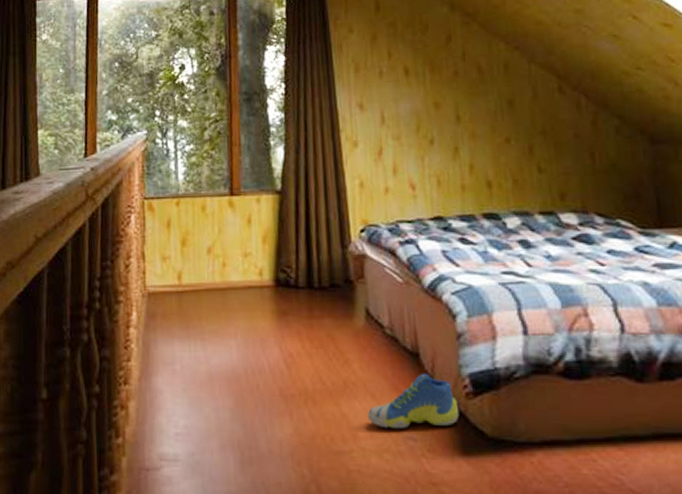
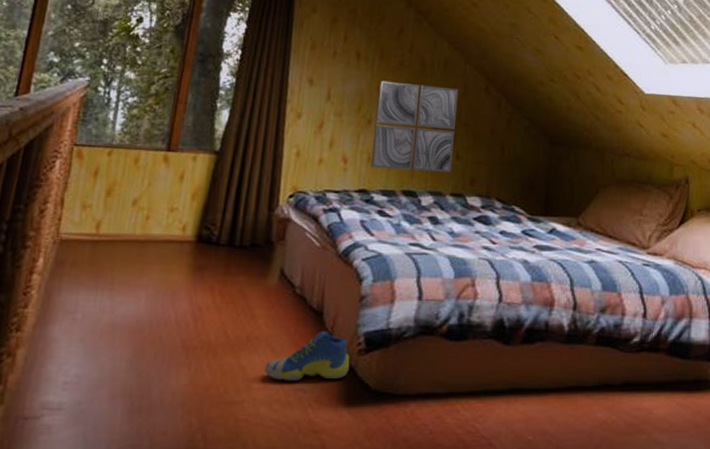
wall art: none [435,93,535,192] -> present [370,80,459,173]

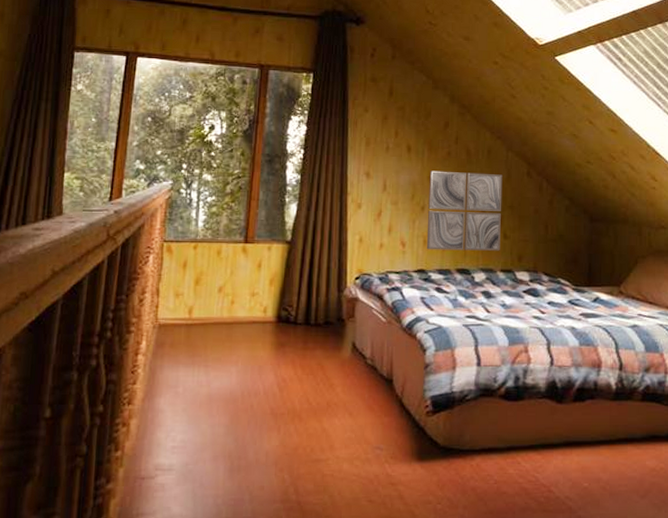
sneaker: present [264,330,350,382] -> none [344,395,420,441]

